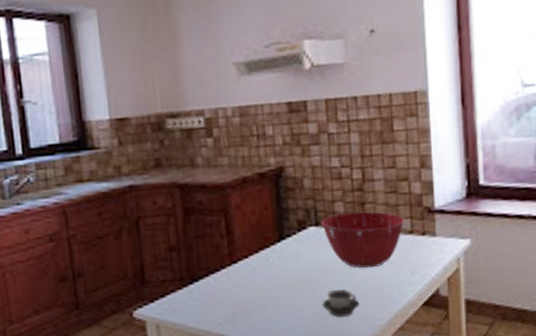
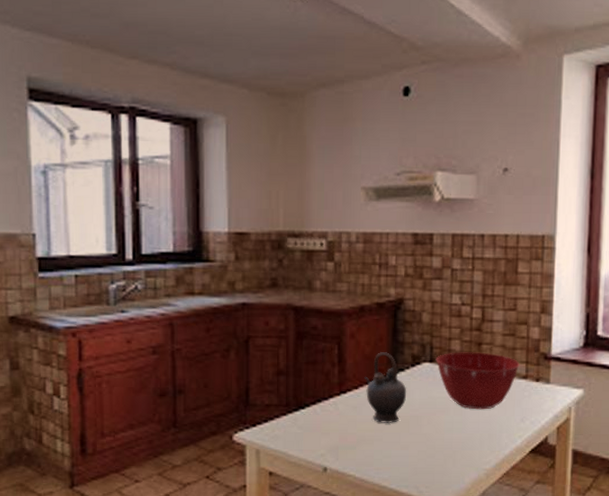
teapot: none [253,220,296,289] -> present [364,352,407,423]
cup: present [322,289,360,317] -> none [429,429,467,458]

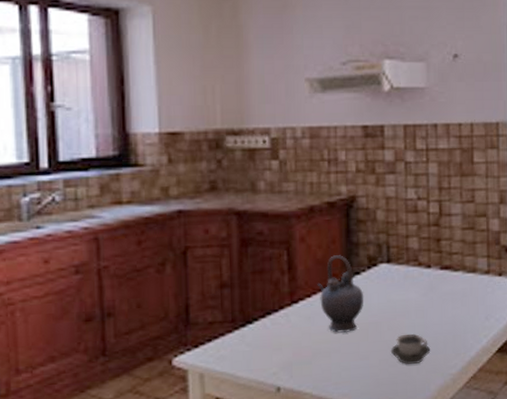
cup: none [429,429,467,458] -> present [390,333,431,365]
mixing bowl: present [435,352,520,410] -> none [393,249,481,311]

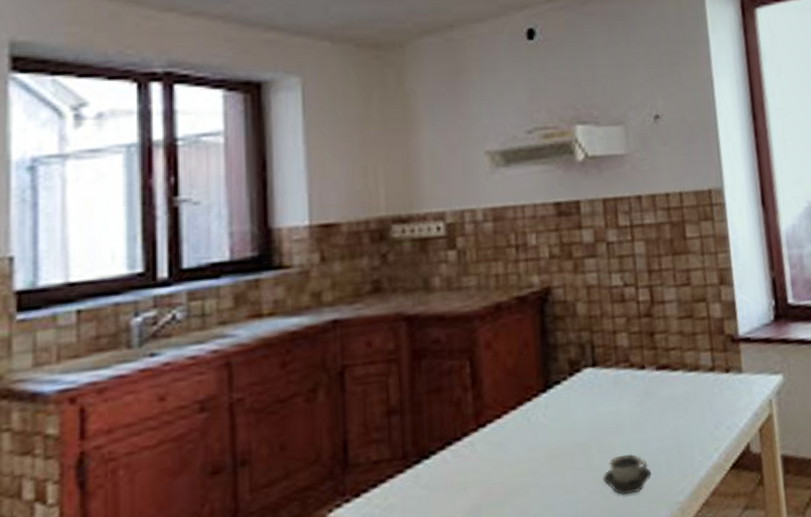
teapot: present [317,255,364,333] -> none [508,361,567,461]

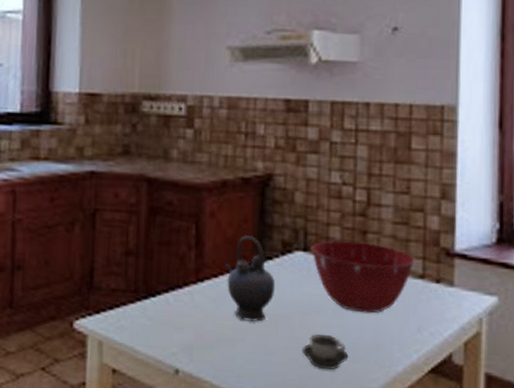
teapot: none [508,361,567,461] -> present [225,235,276,322]
mixing bowl: none [599,343,704,423] -> present [310,240,415,314]

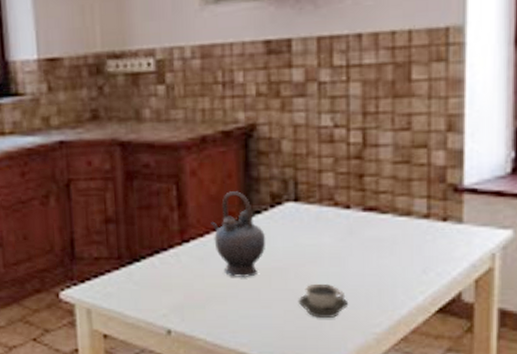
mixing bowl: present [310,240,415,314] -> none [302,186,419,259]

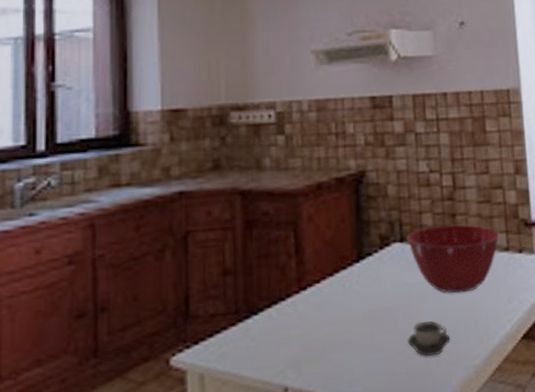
teapot: present [211,191,266,277] -> none [326,235,377,322]
mixing bowl: none [302,186,419,259] -> present [406,224,500,294]

